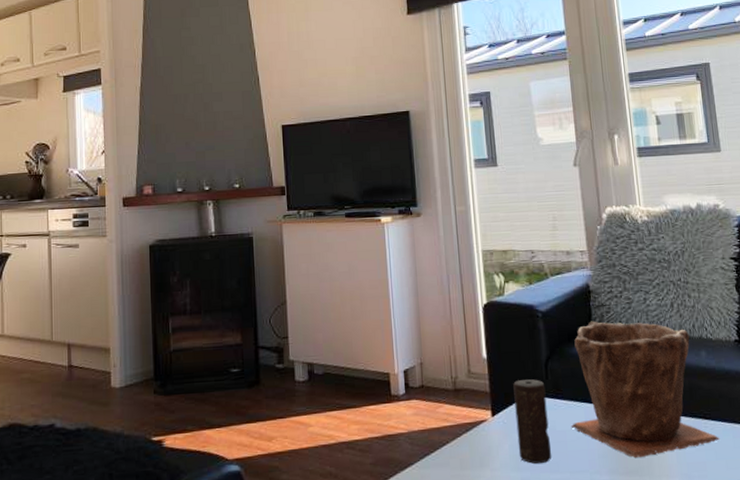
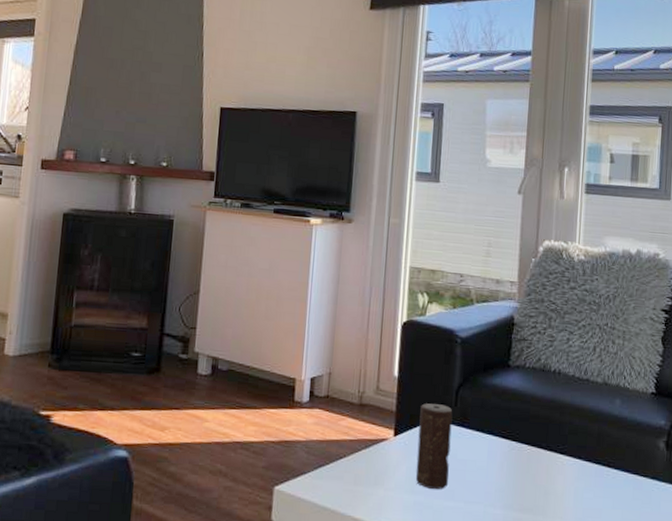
plant pot: present [571,321,721,459] -> none [472,354,621,497]

